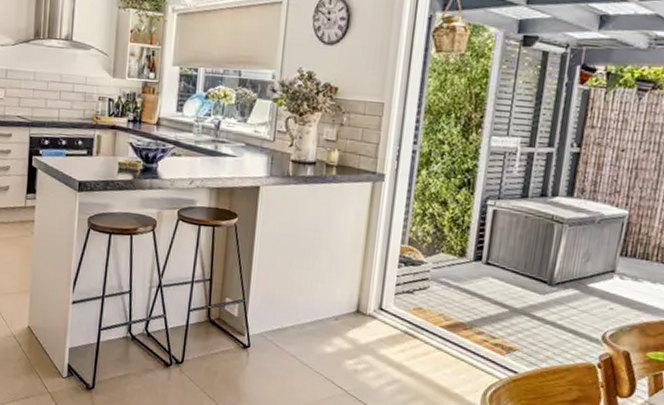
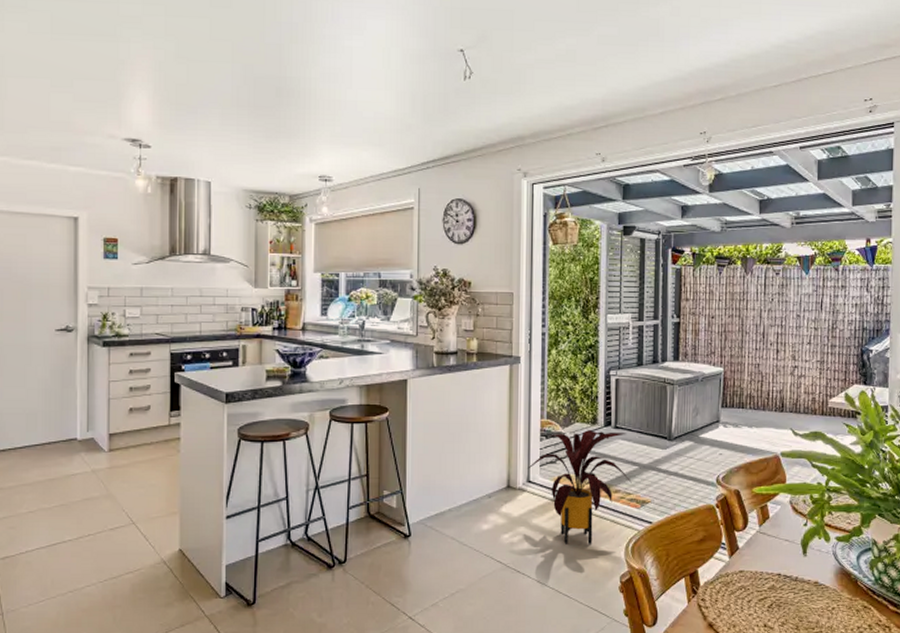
house plant: none [381,262,499,385] -> present [528,430,632,544]

